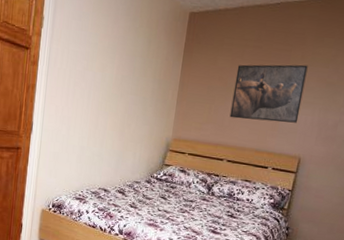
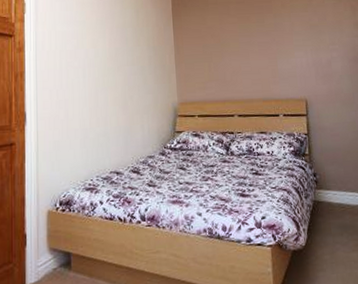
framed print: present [229,64,308,123] -> none [226,12,295,72]

